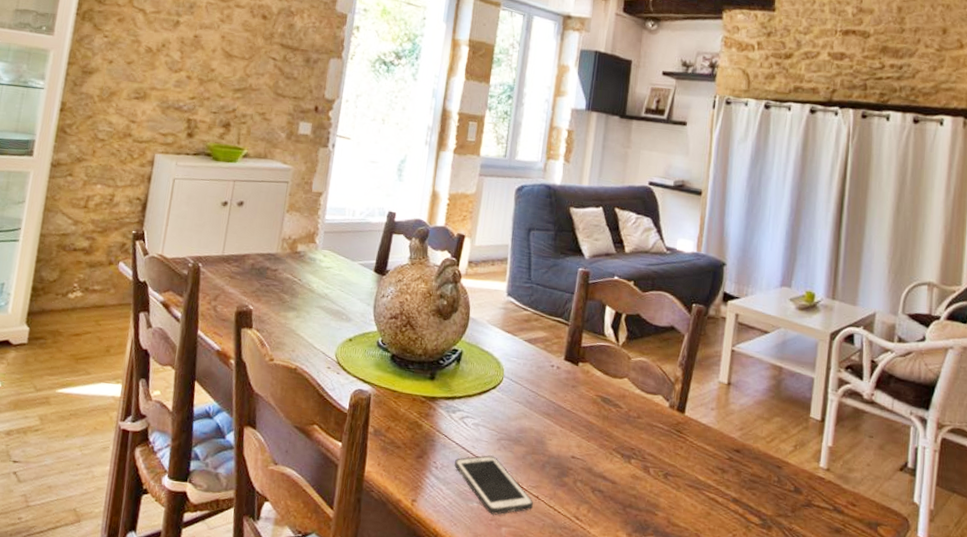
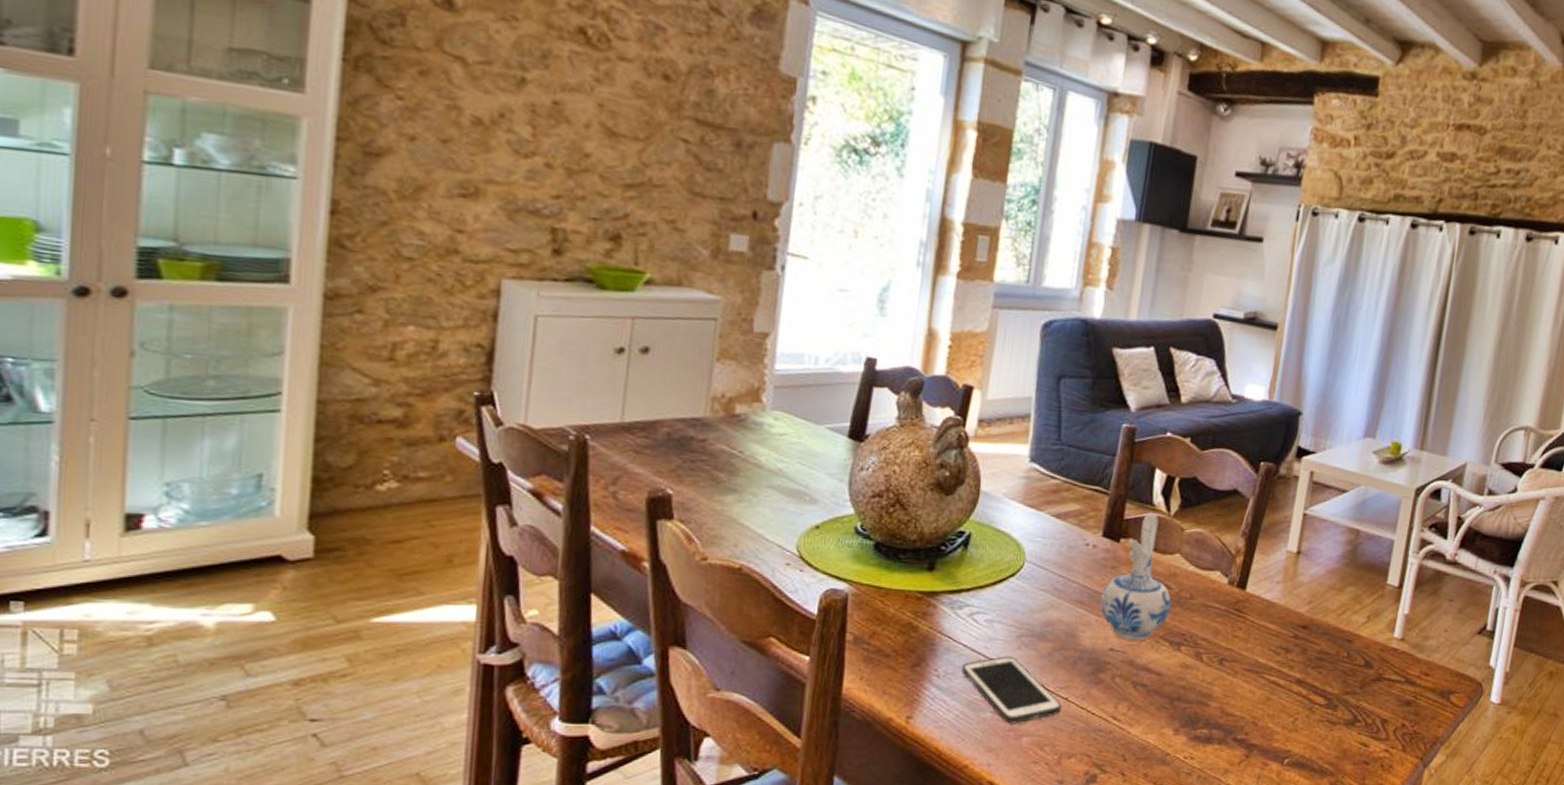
ceramic pitcher: none [563,342,622,452] -> present [1100,513,1171,641]

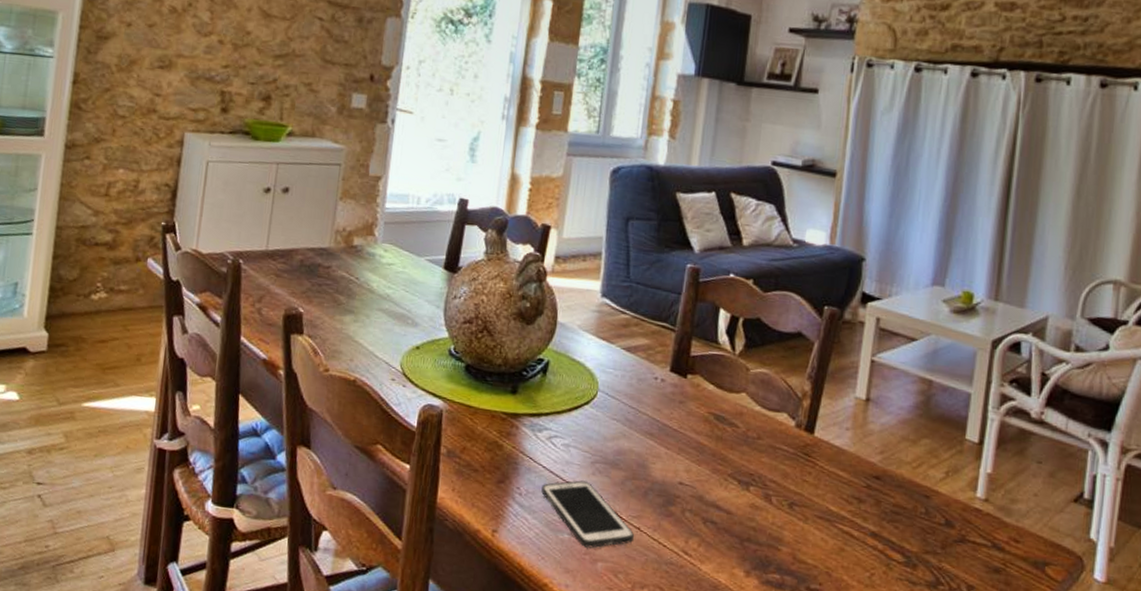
ceramic pitcher: present [1100,513,1171,641] -> none [669,351,739,477]

